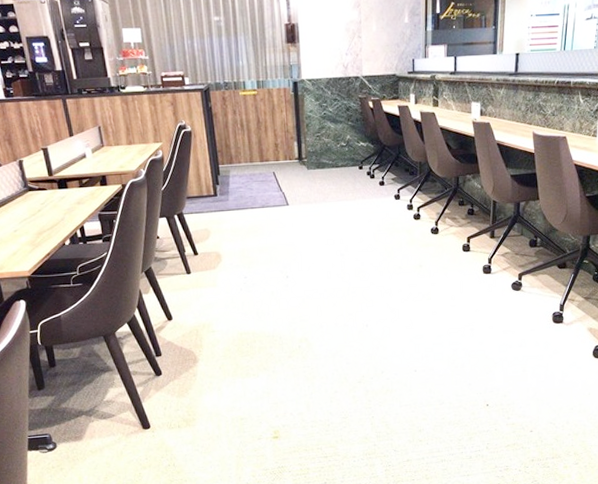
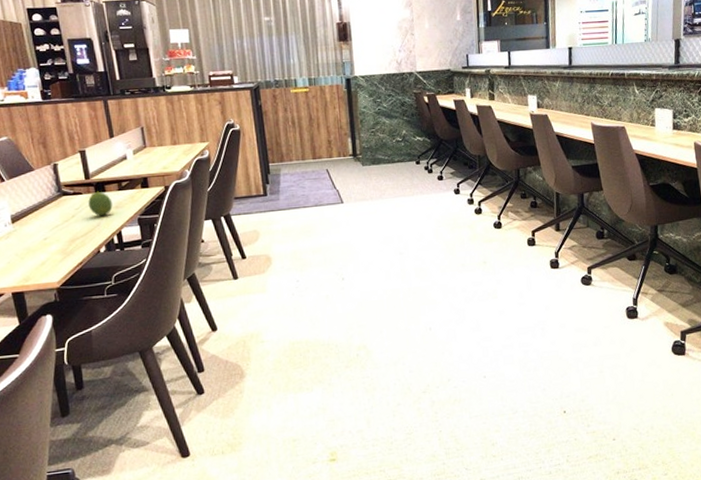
fruit: none [52,187,75,212] -> present [88,191,113,217]

